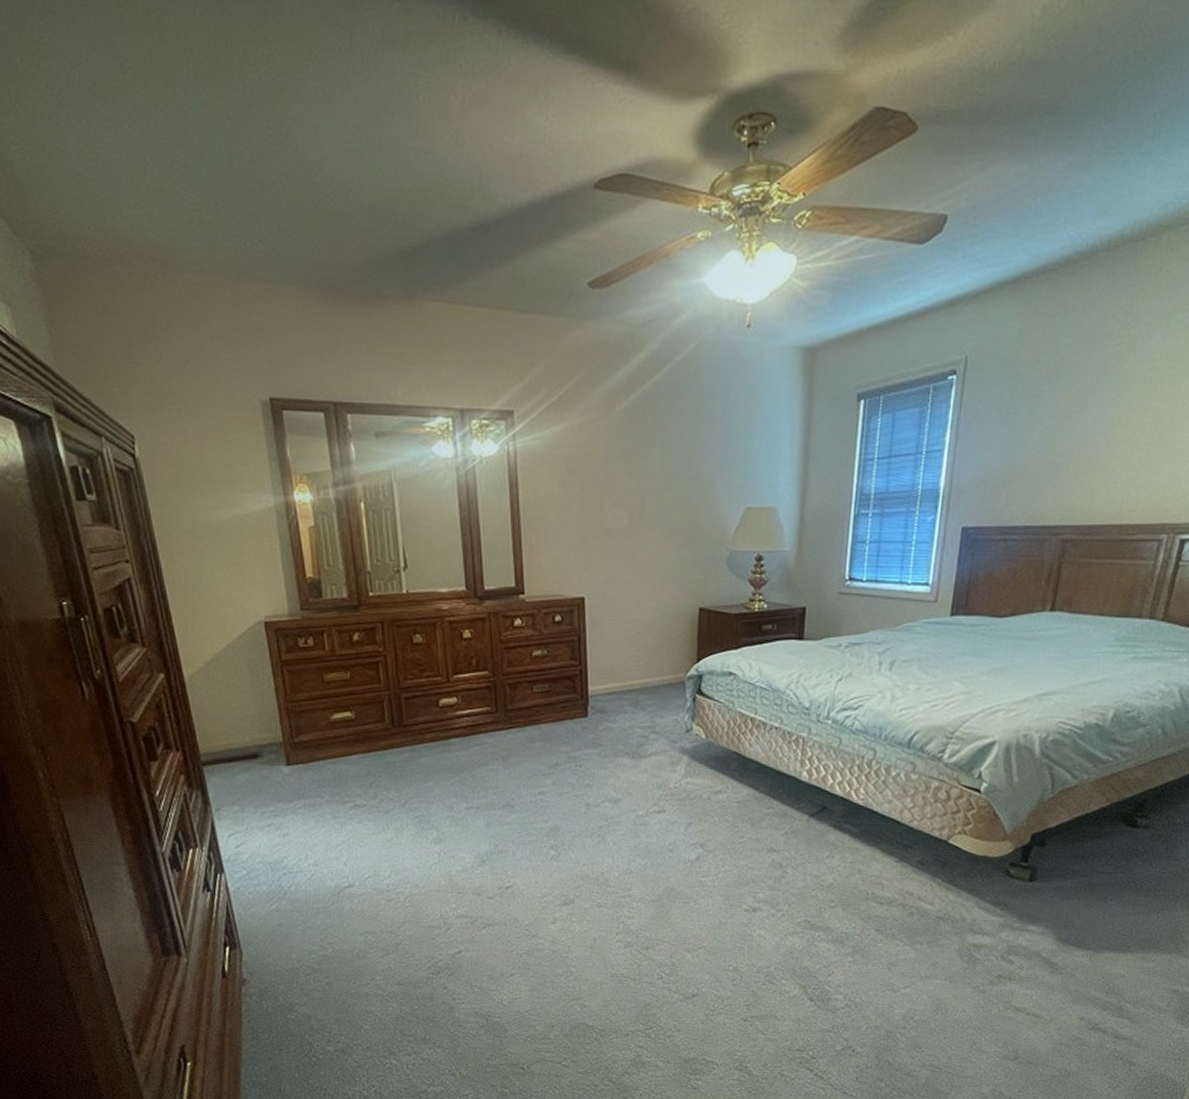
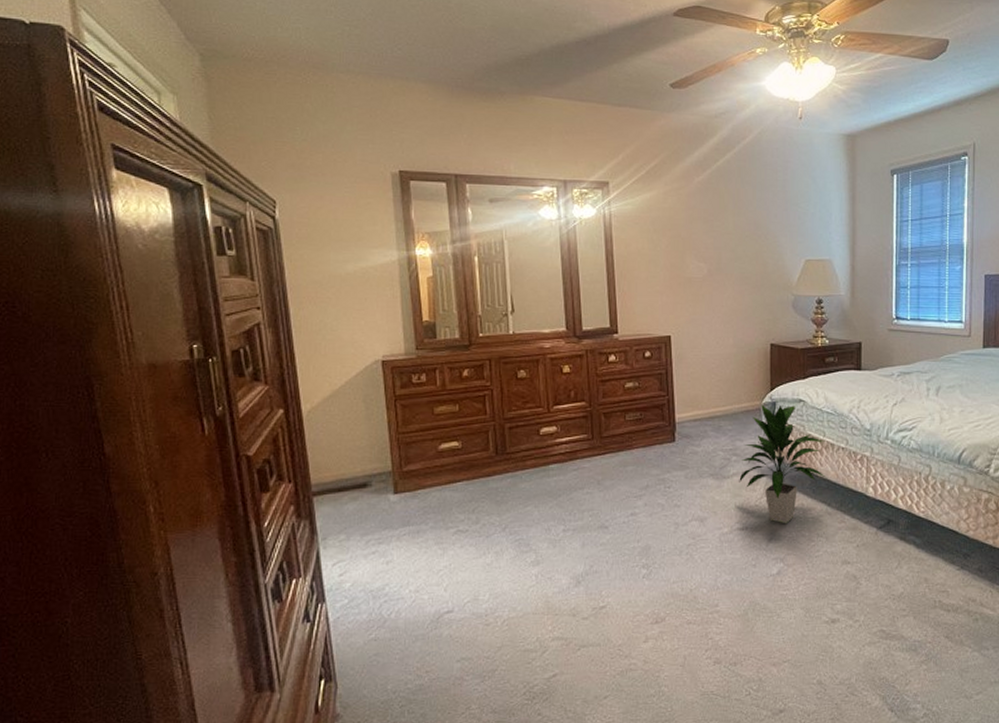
indoor plant: none [657,677,756,808] -> present [739,404,826,524]

